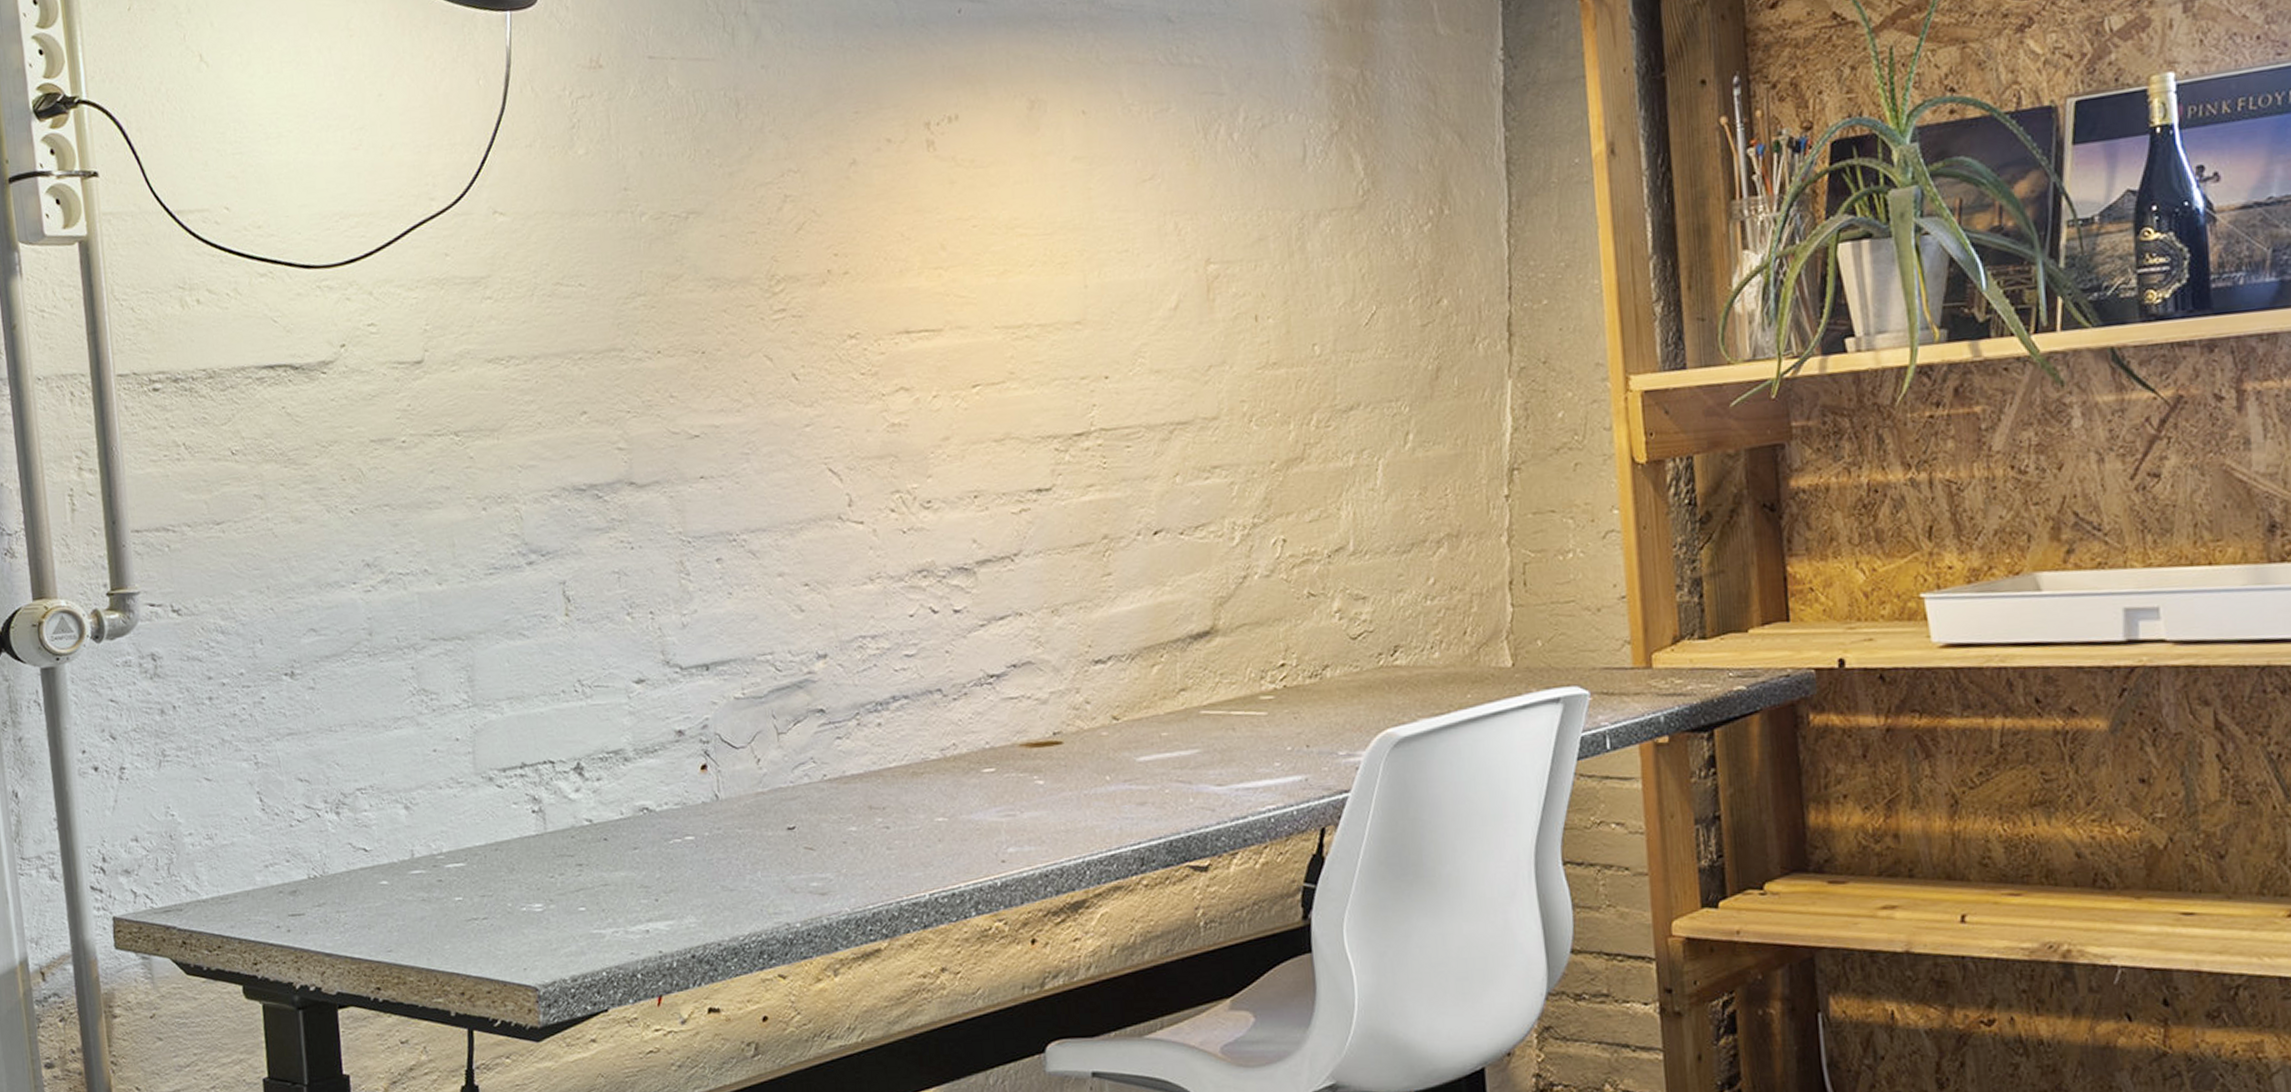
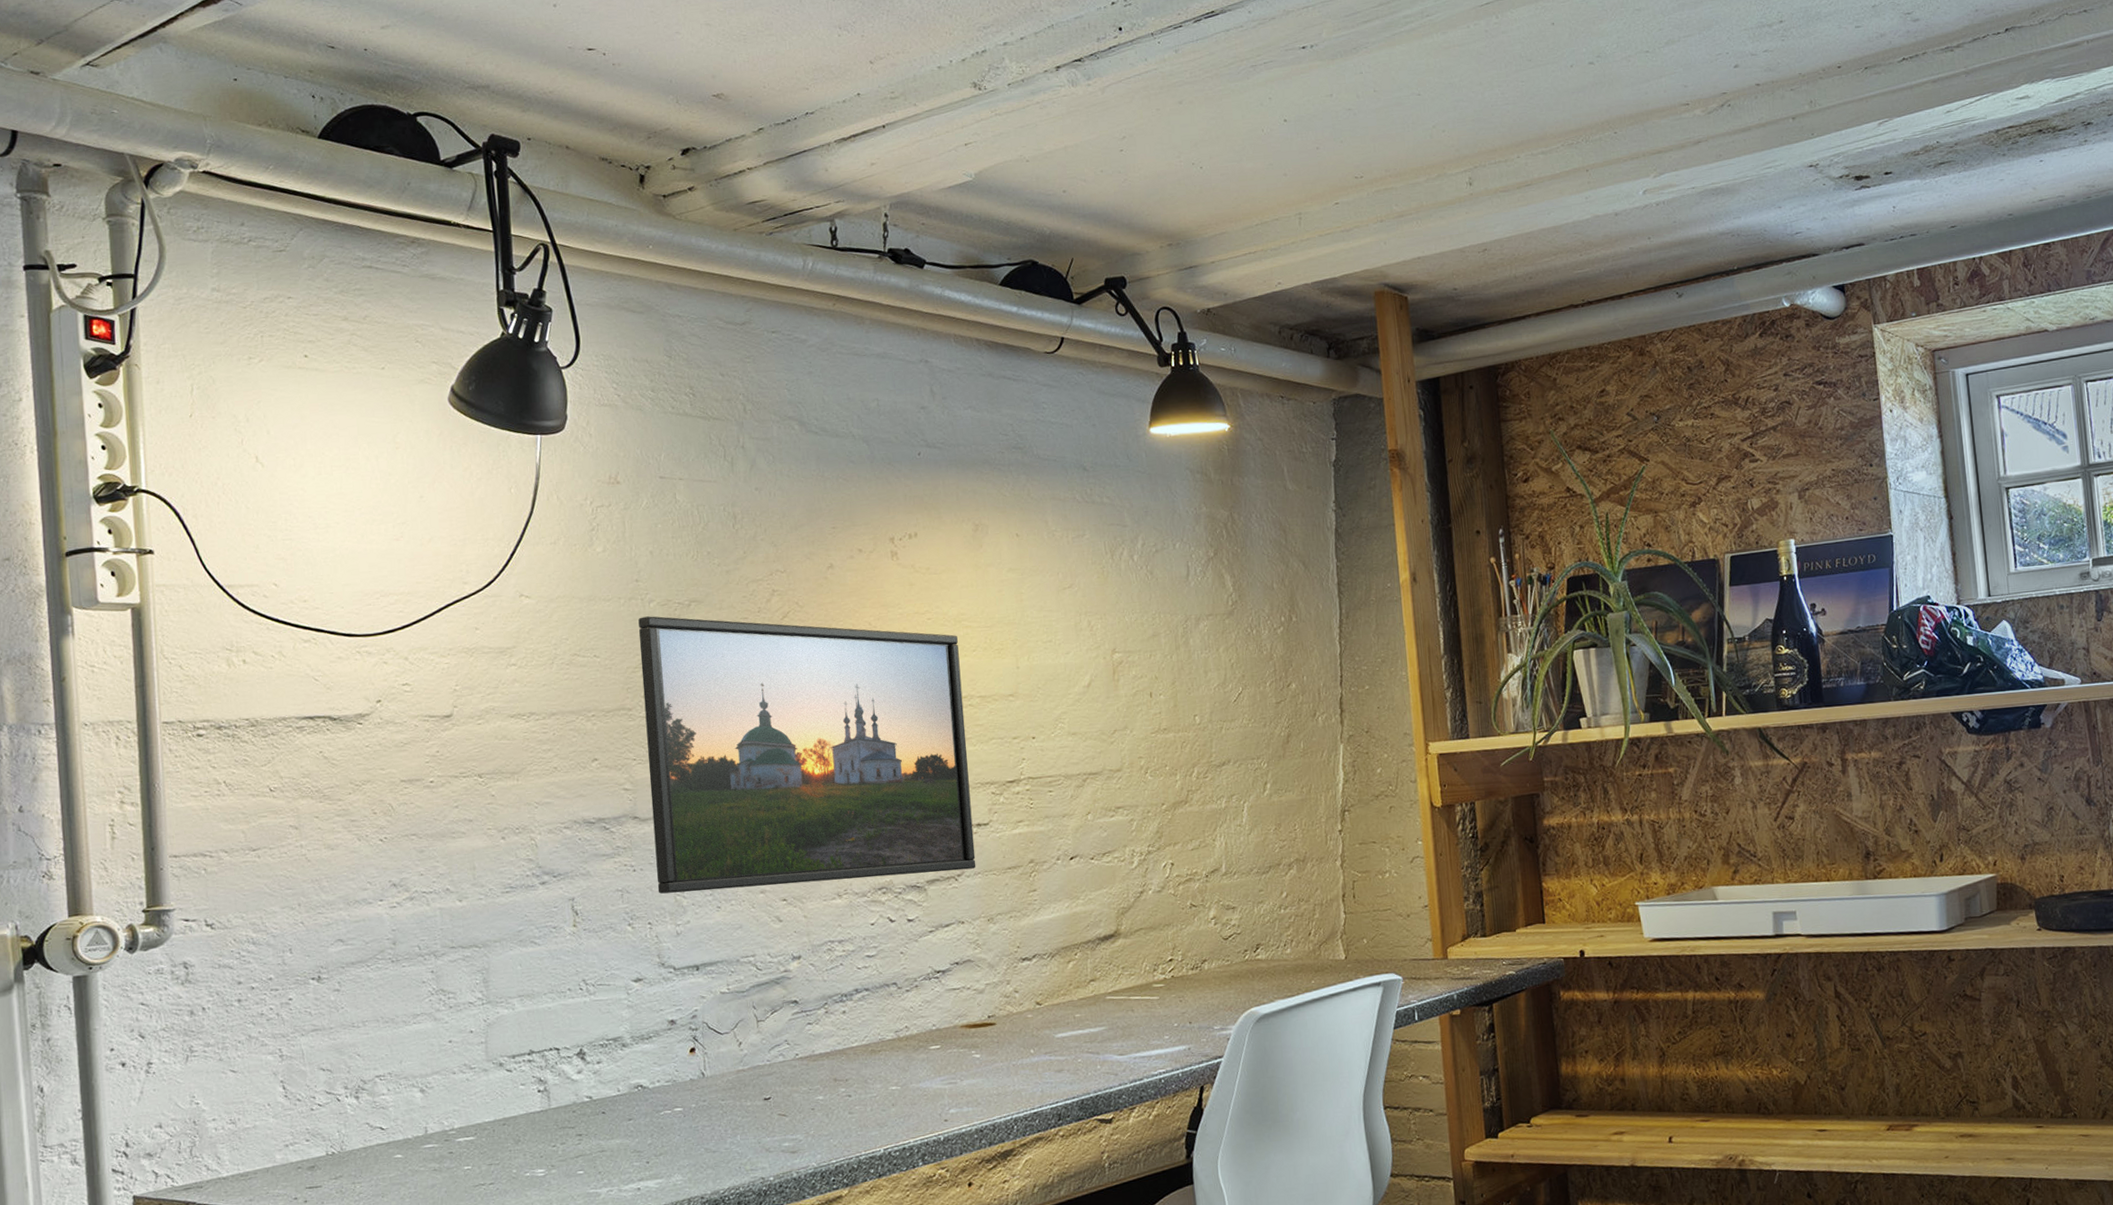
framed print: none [628,233,1037,577] -> present [638,616,976,894]

